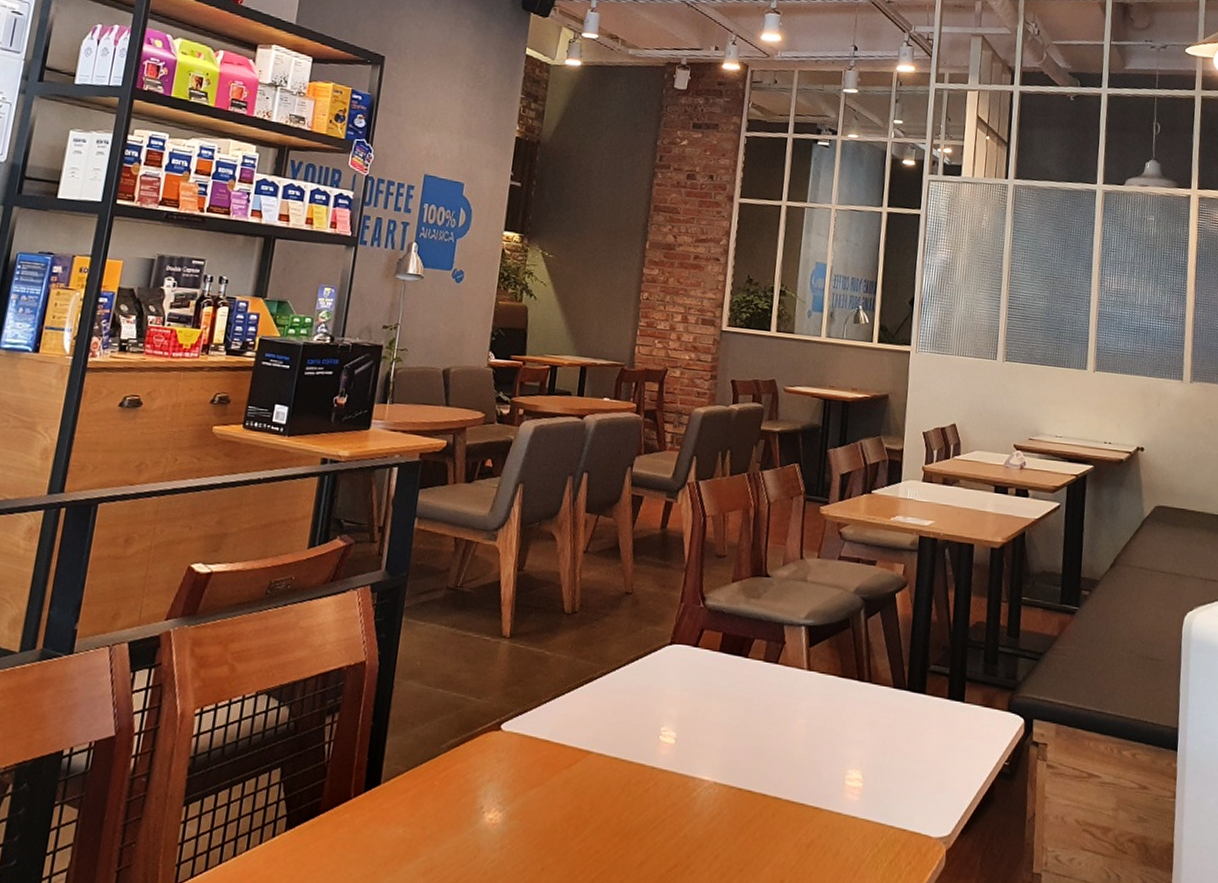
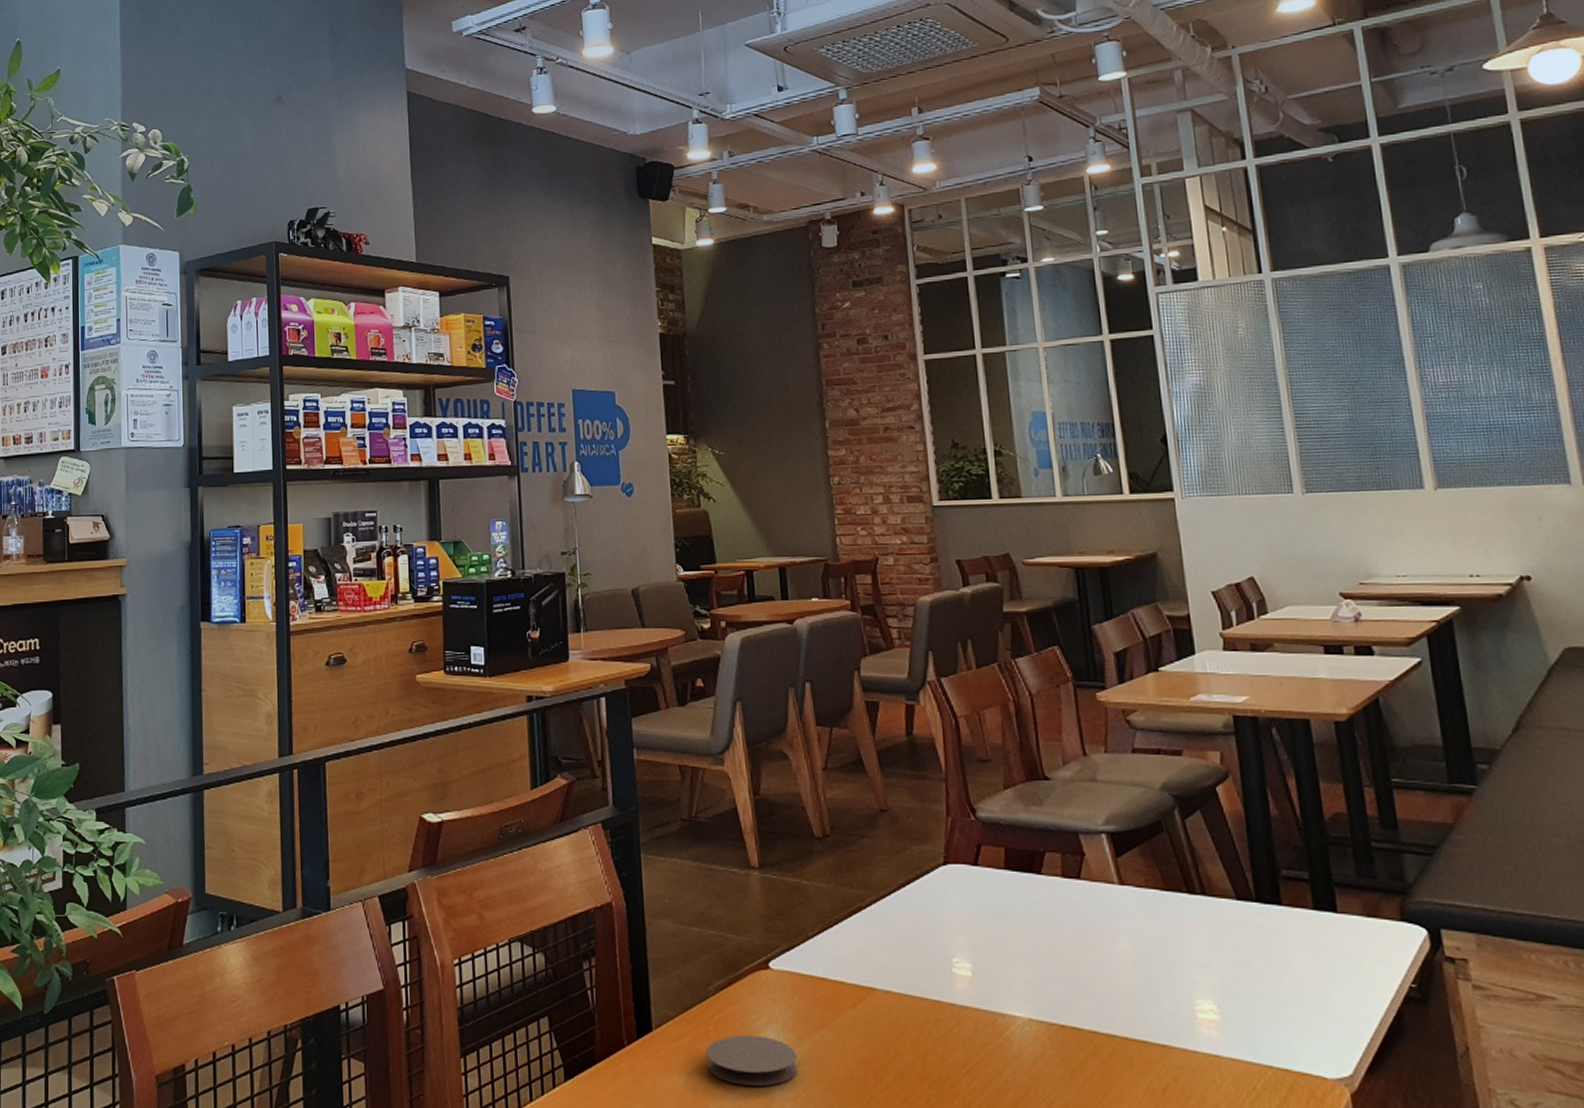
coaster: none [425,791,511,838] -> present [706,1035,799,1086]

